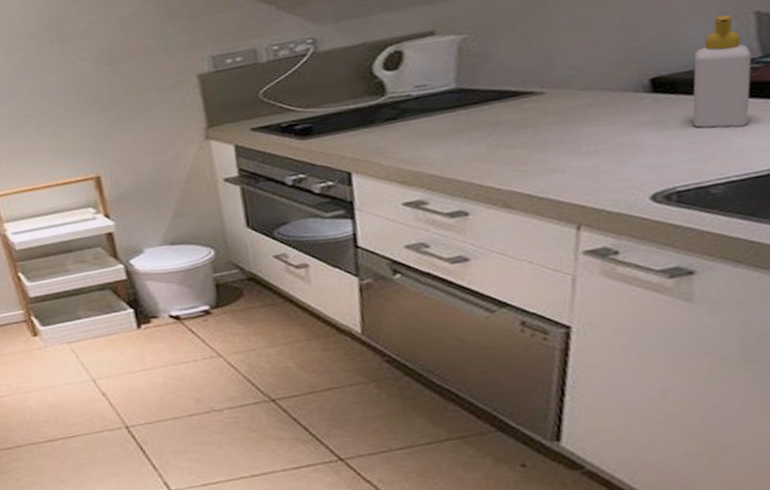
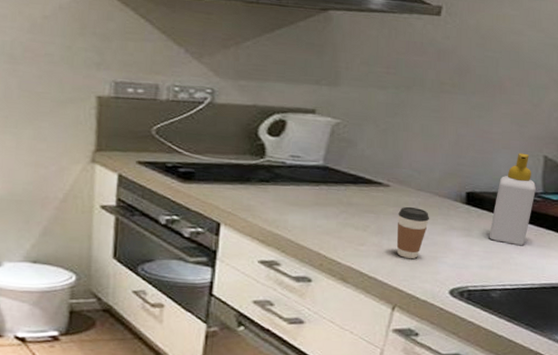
coffee cup: none [561,110,606,170] -> present [396,206,430,259]

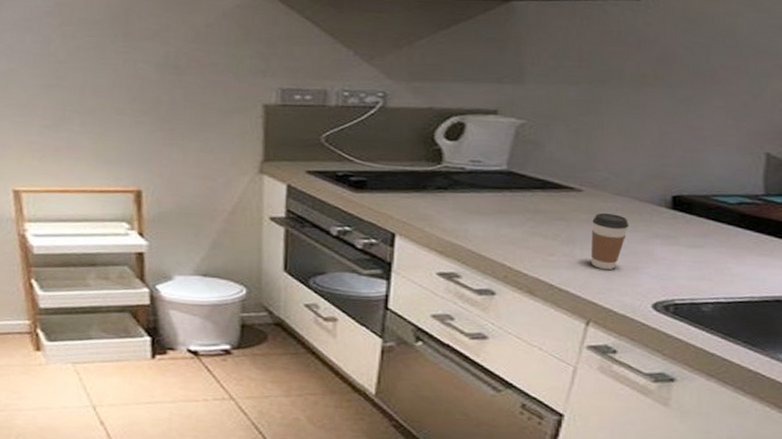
soap bottle: present [489,153,536,246] -> none [699,150,756,255]

